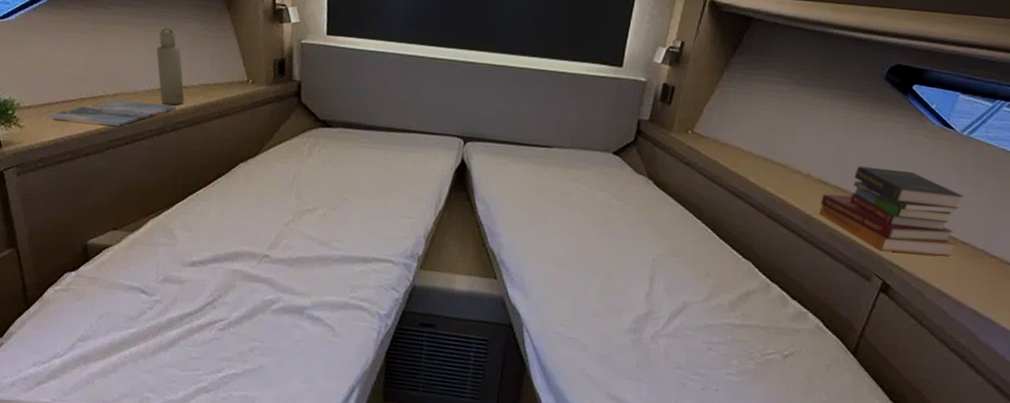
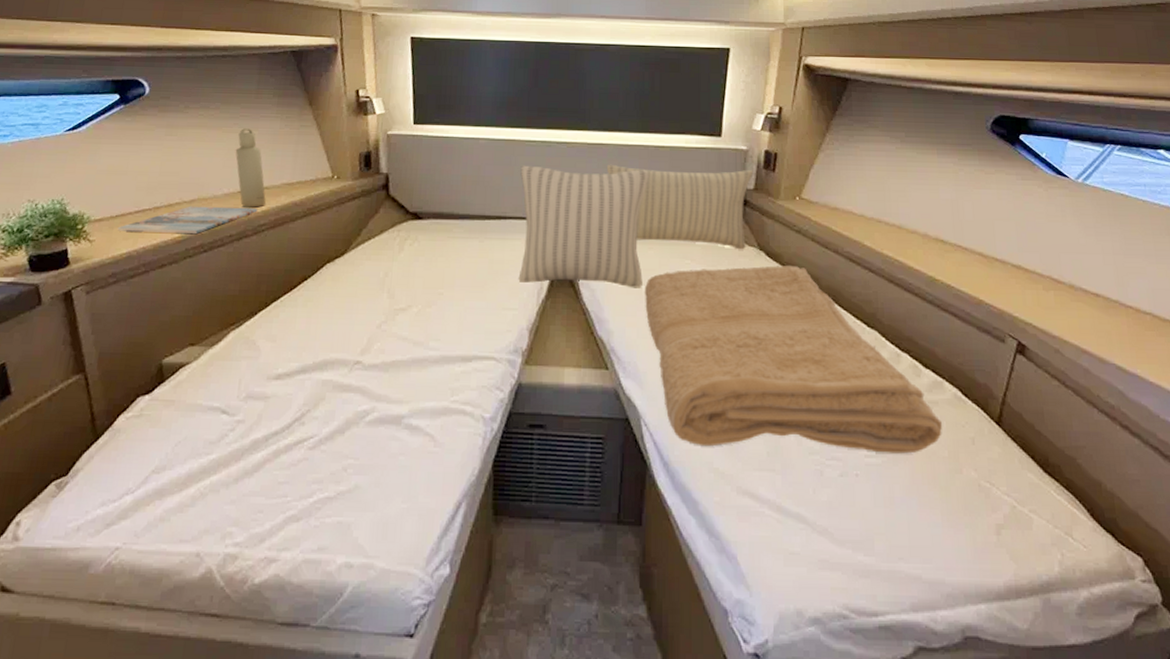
pillow: none [418,82,550,207] -> present [518,165,649,289]
pillow: none [509,86,649,176] -> present [606,164,752,249]
towel: none [535,192,801,375] -> present [644,265,942,454]
books: present [819,166,963,257] -> none [941,221,1090,311]

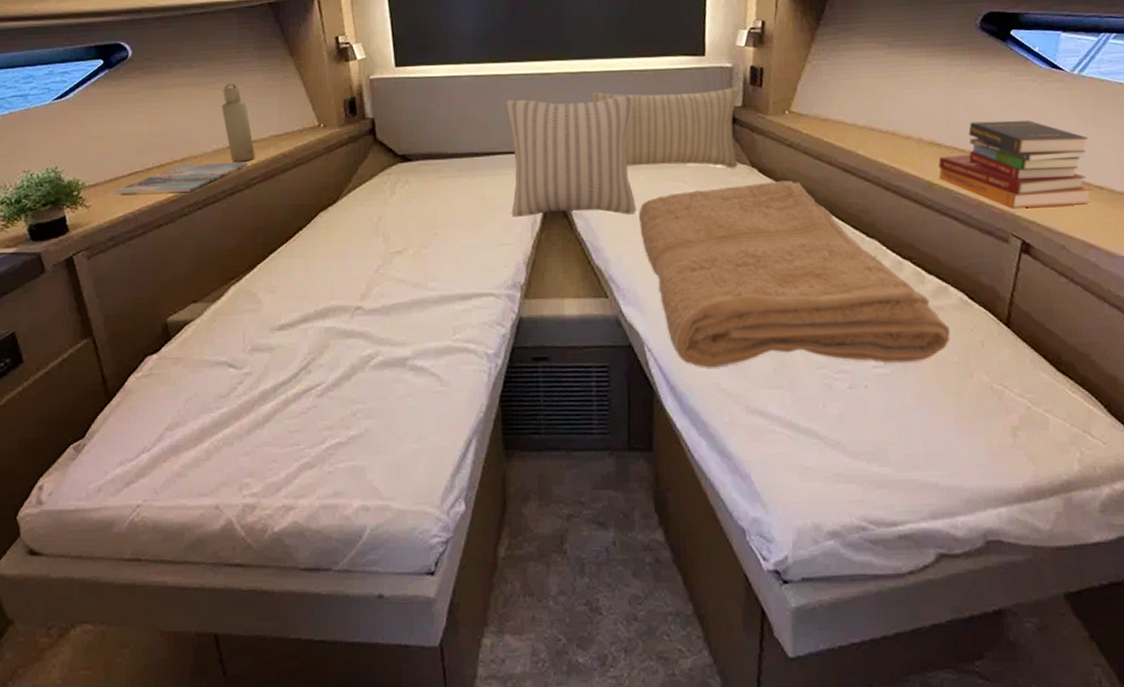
books: none [941,221,1090,311] -> present [938,120,1094,209]

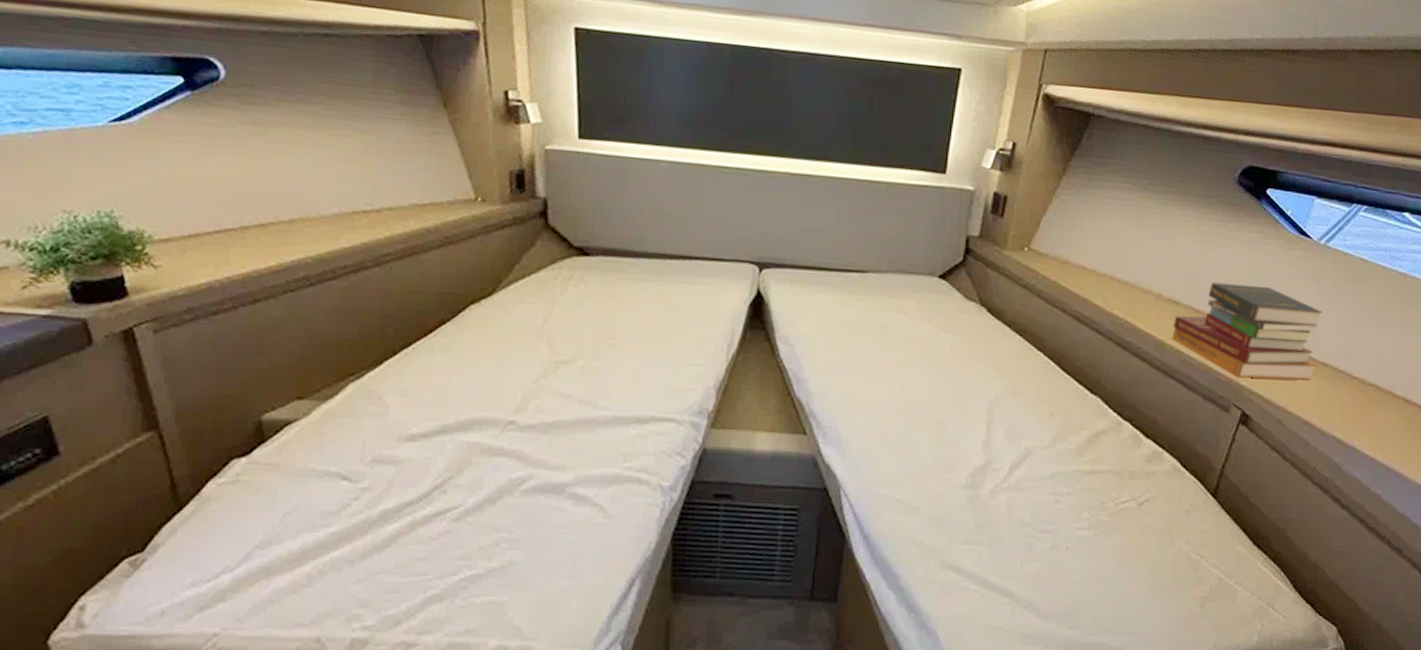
magazine: present [112,162,248,195] -> none [191,227,380,262]
bottle: present [221,84,255,162] -> none [347,131,390,233]
pillow: present [505,95,636,218] -> none [705,196,861,345]
pillow: present [591,87,740,167] -> none [812,199,978,304]
towel: present [638,180,951,368] -> none [849,323,1158,526]

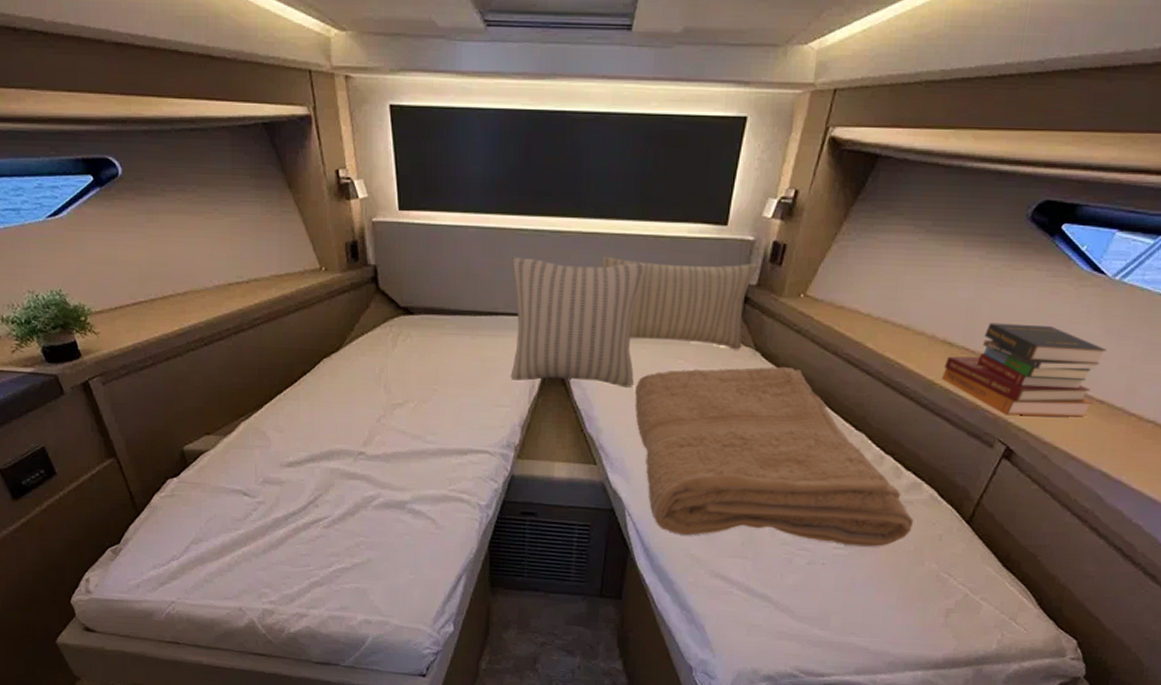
pillow: none [705,196,861,345] -> present [510,257,646,388]
pillow: none [812,199,978,304] -> present [601,256,757,349]
towel: none [849,323,1158,526] -> present [634,366,913,547]

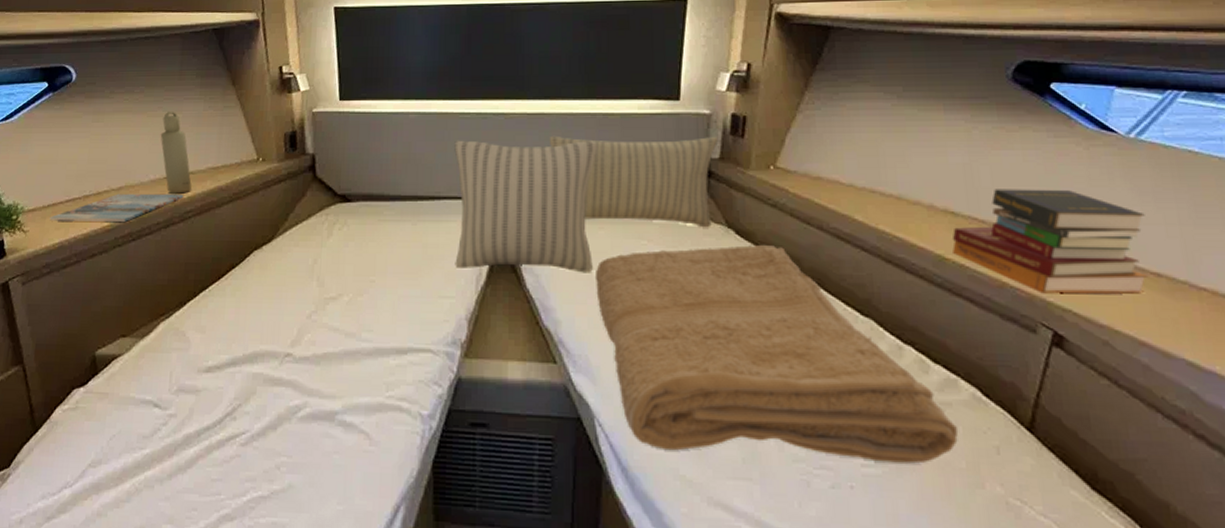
magazine: none [119,298,251,327] -> present [49,193,184,222]
bottle: none [219,214,257,301] -> present [160,112,192,194]

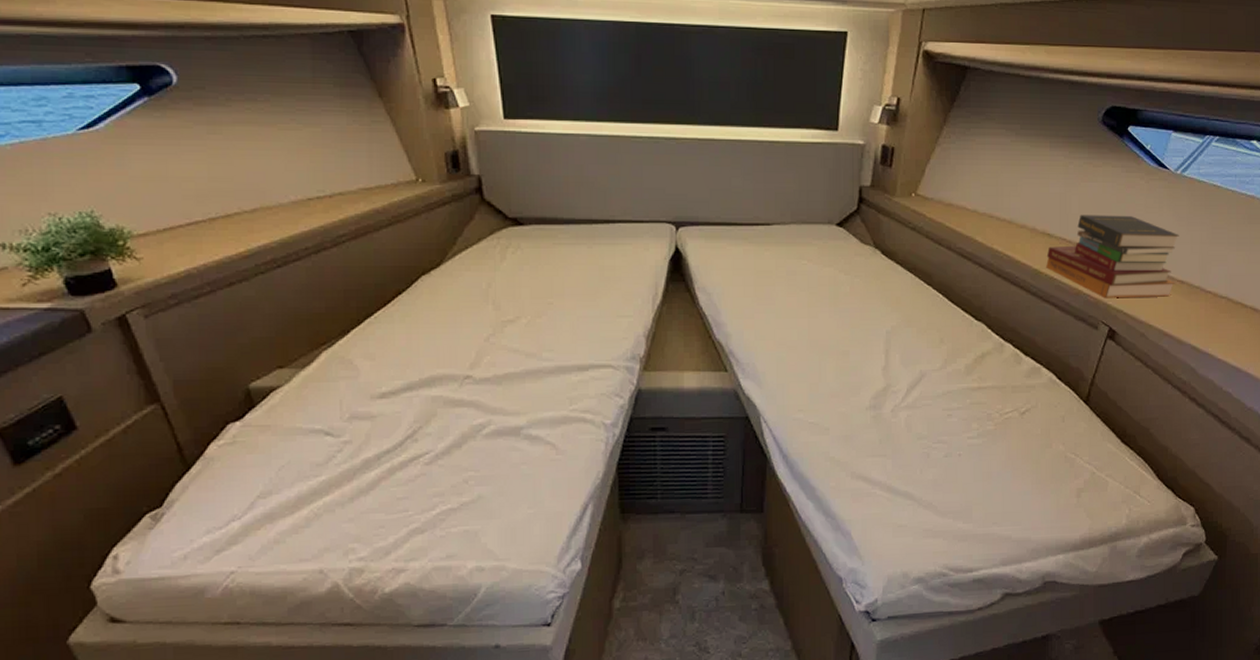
magazine: present [49,193,184,222] -> none [168,216,334,247]
bottle: present [160,112,192,194] -> none [297,125,342,216]
pillow: present [454,140,597,273] -> none [627,164,764,291]
pillow: present [549,135,717,227] -> none [719,161,869,247]
towel: present [594,244,958,464] -> none [761,262,1037,438]

